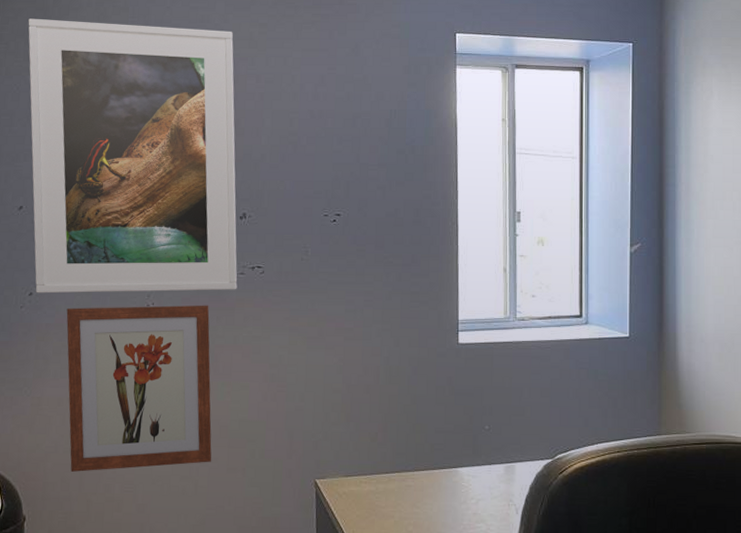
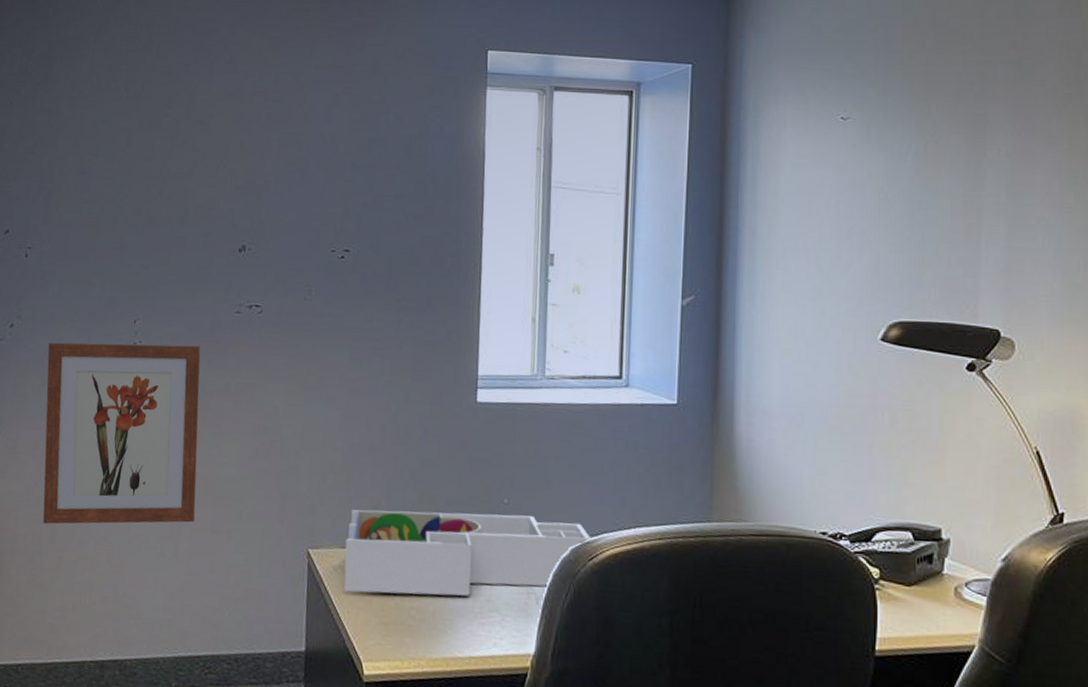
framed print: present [28,18,237,294] -> none [17,29,241,331]
desk organizer: none [348,439,561,515] -> present [343,509,592,597]

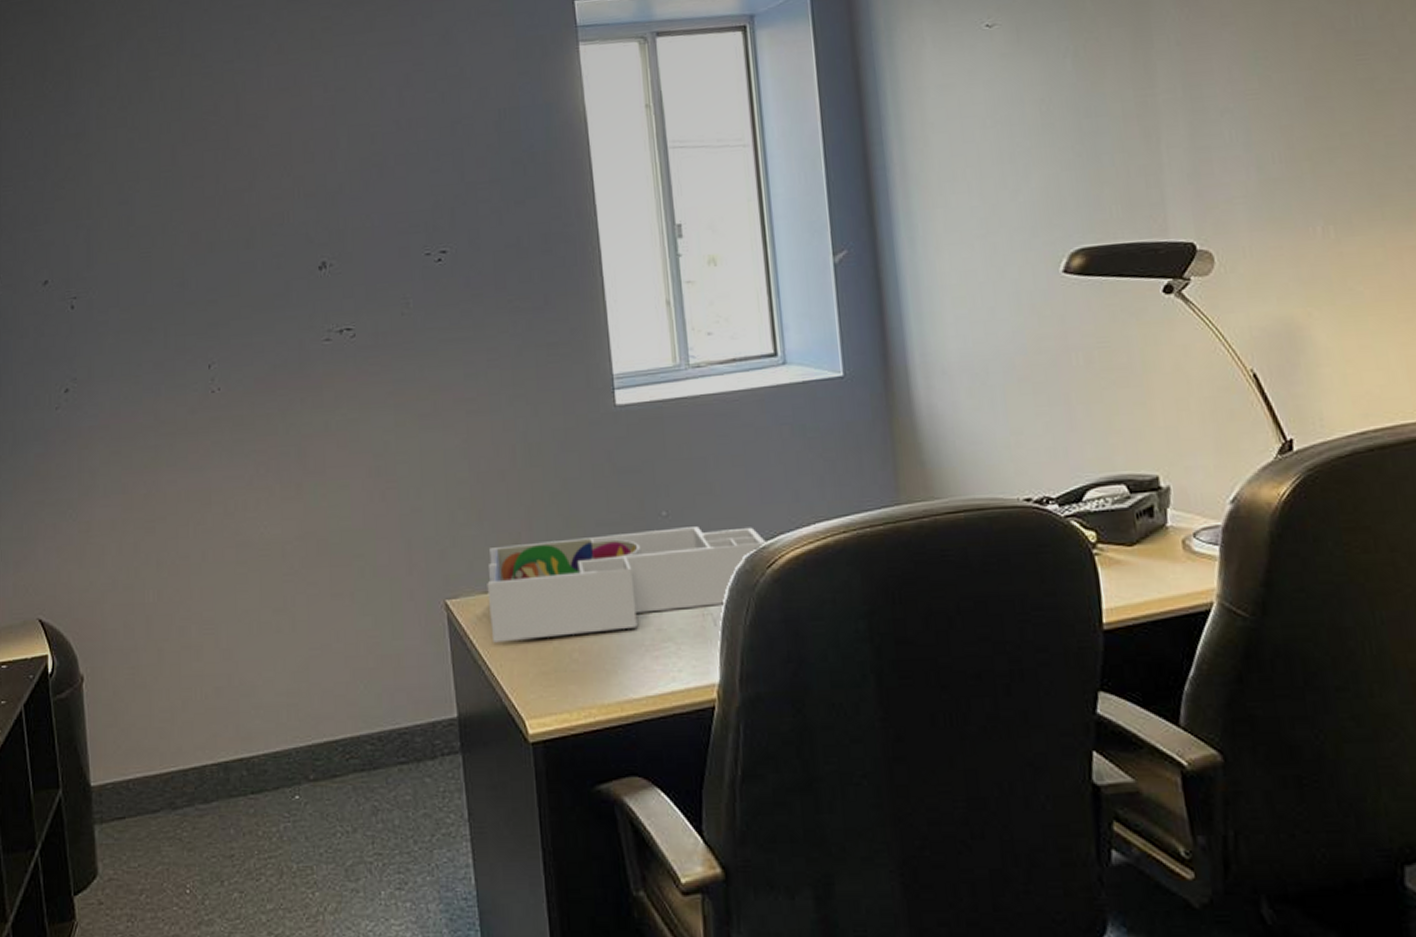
wall art: present [43,342,201,524] -> none [112,384,311,614]

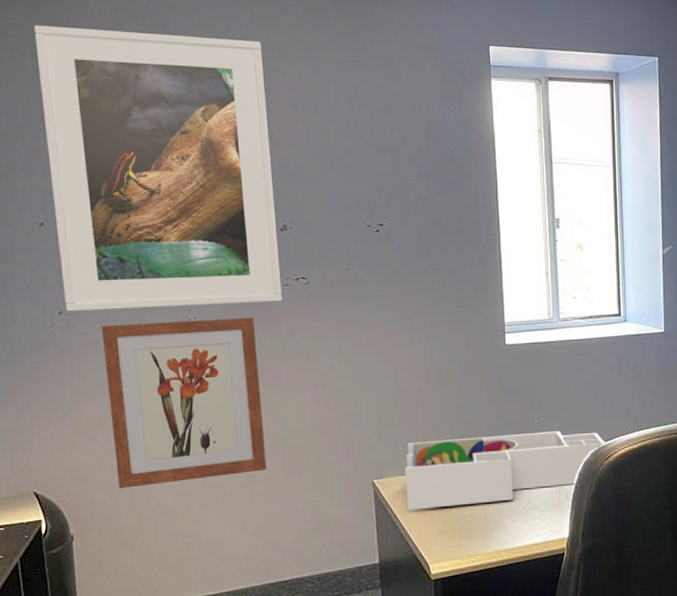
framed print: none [36,30,323,389] -> present [34,25,282,312]
wall art: none [112,384,311,614] -> present [102,317,267,488]

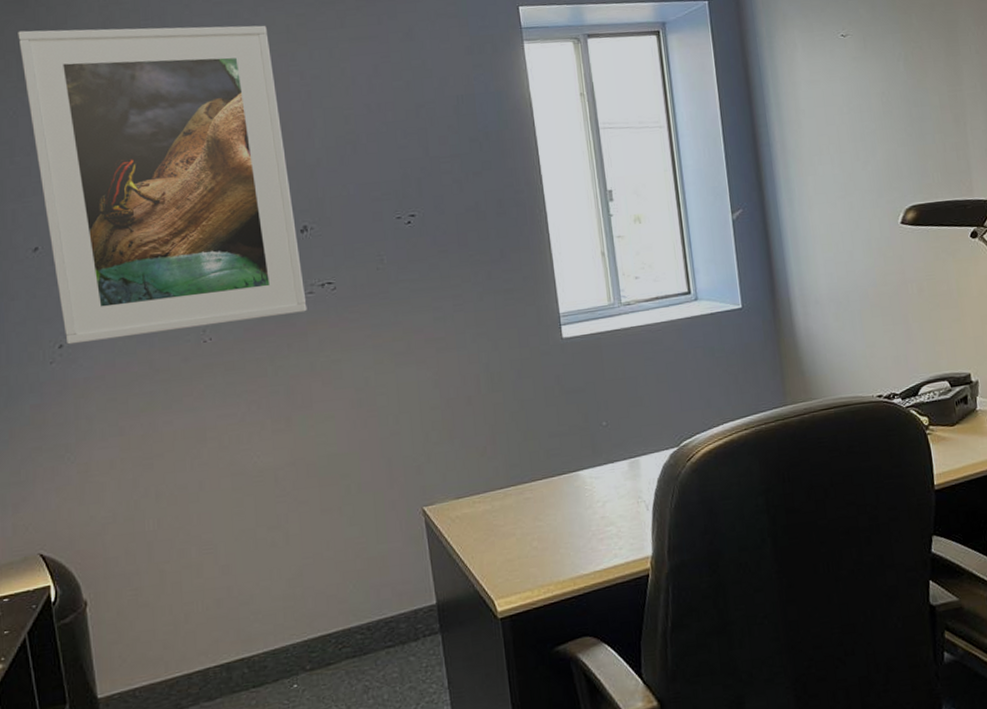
wall art: present [102,317,267,488] -> none [107,332,302,542]
desk organizer: present [405,431,606,510] -> none [458,430,687,539]

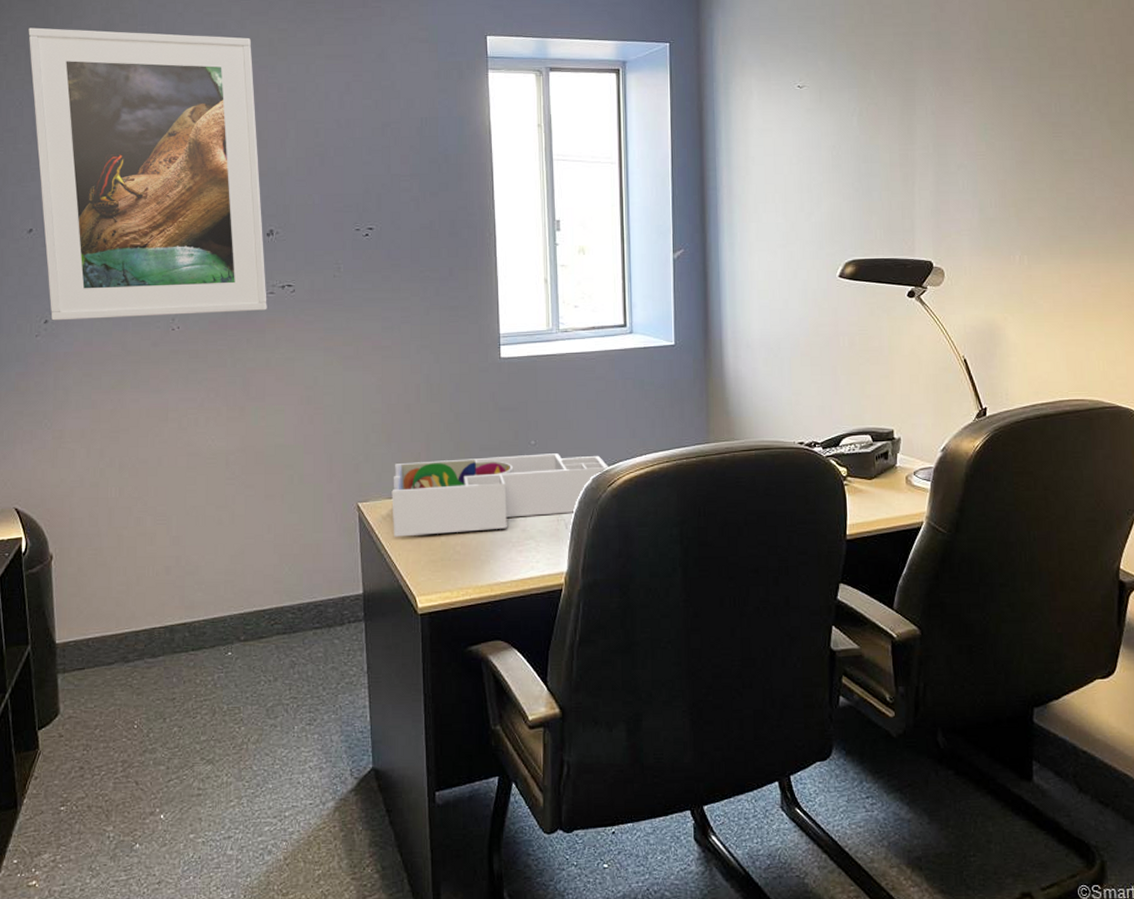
desk organizer: none [458,430,687,539] -> present [391,453,610,537]

